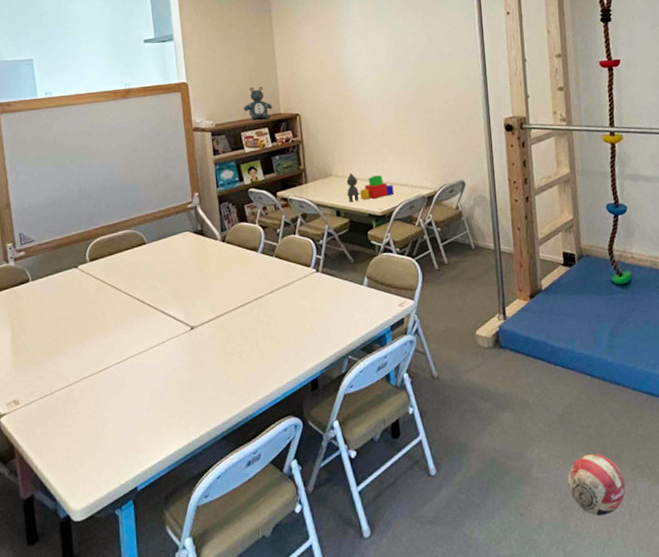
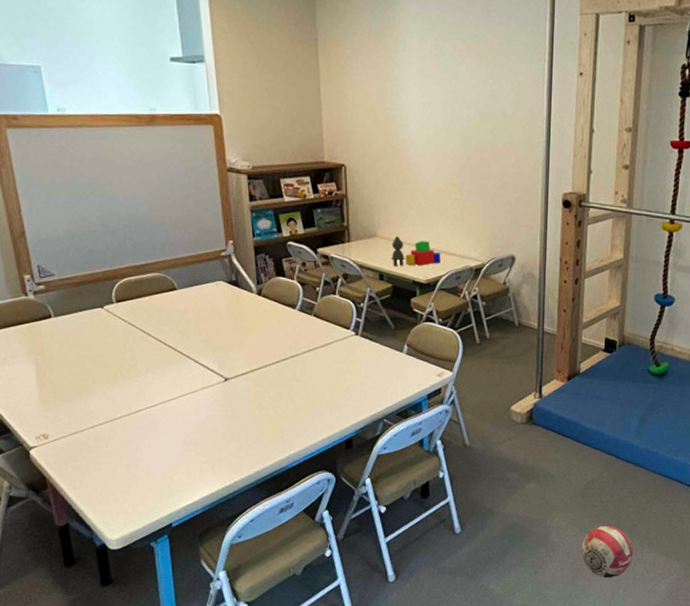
stuffed animal: present [244,87,272,121] -> none [284,128,315,168]

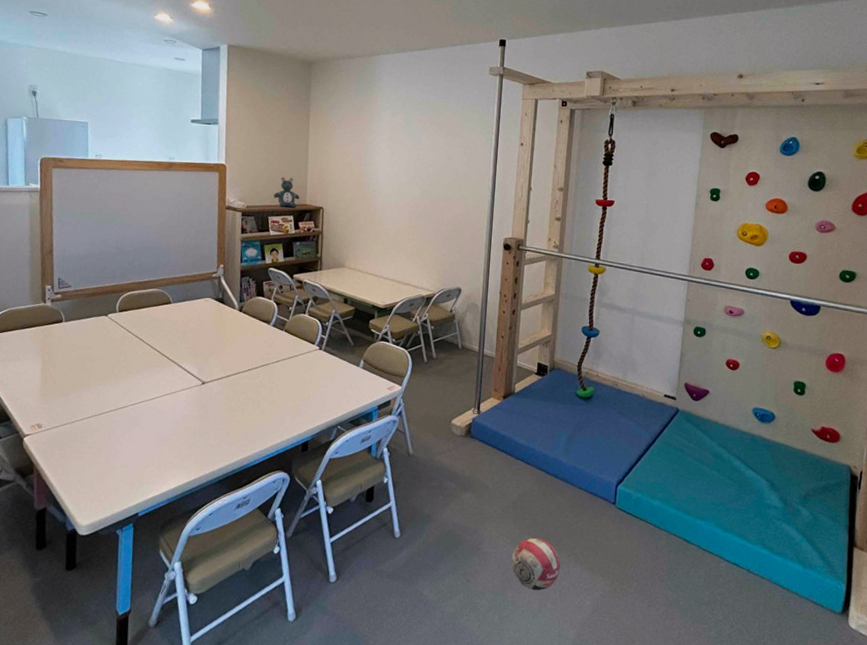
stuffed animal: none [284,128,315,168] -> present [274,177,299,209]
toy blocks: present [390,235,441,267] -> none [355,266,398,293]

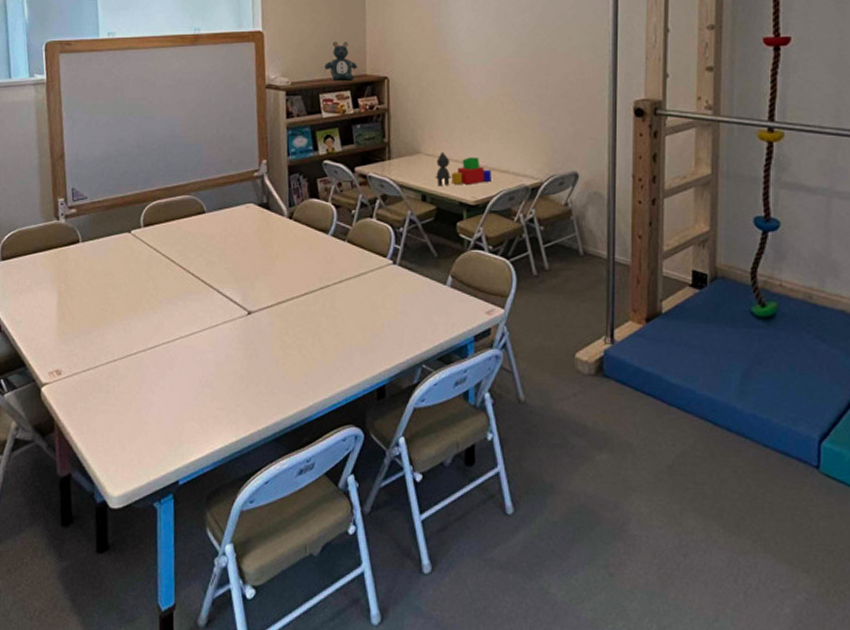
toy blocks: none [355,266,398,293] -> present [435,151,492,187]
ball: present [511,537,560,590] -> none [671,515,743,590]

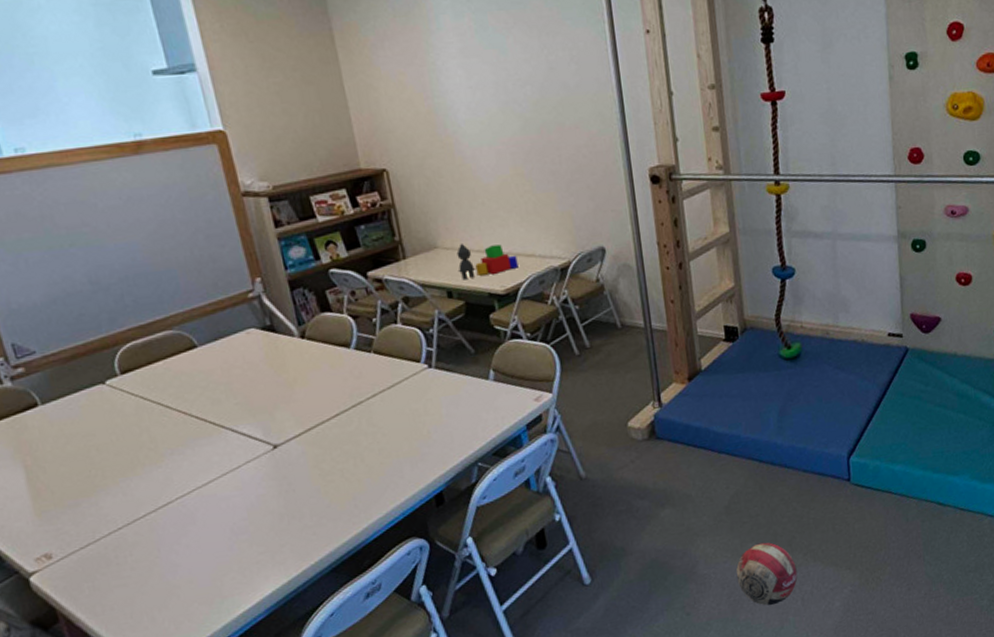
stuffed animal: present [324,42,357,82] -> none [309,134,349,181]
ball: none [671,515,743,590] -> present [736,542,798,606]

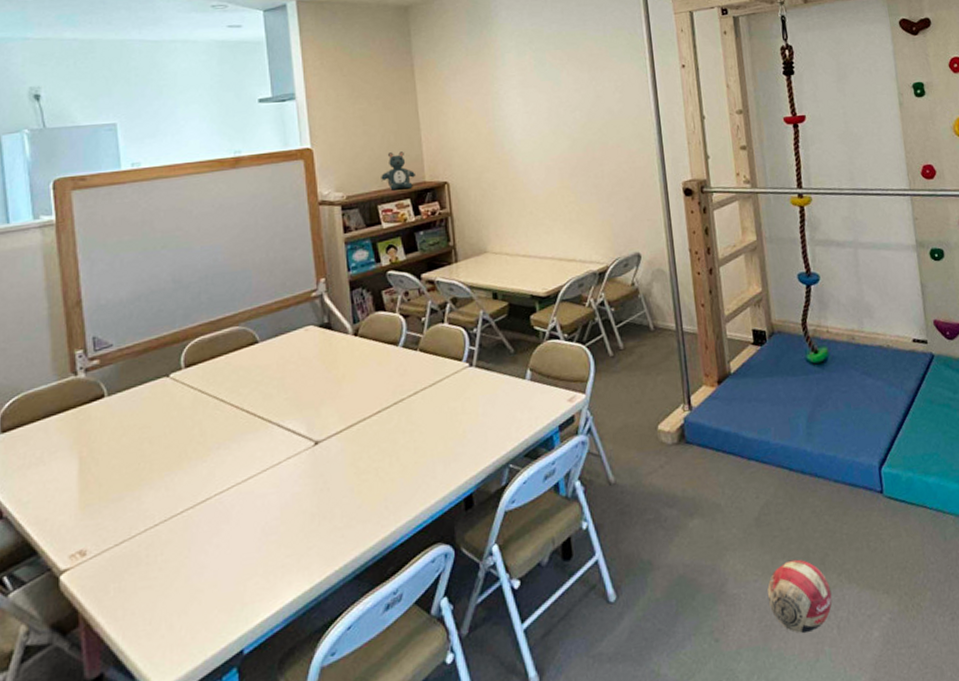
stuffed animal: none [309,134,349,181] -> present [381,151,415,192]
toy blocks: present [456,243,519,280] -> none [504,248,560,283]

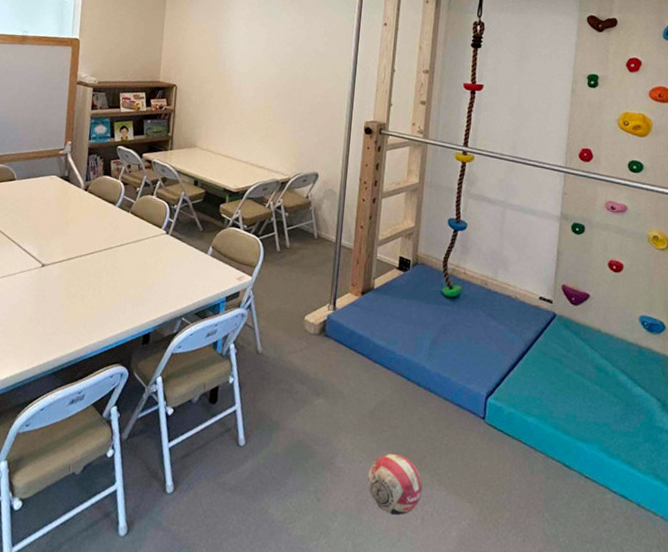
stuffed animal: present [381,151,415,192] -> none [126,53,153,86]

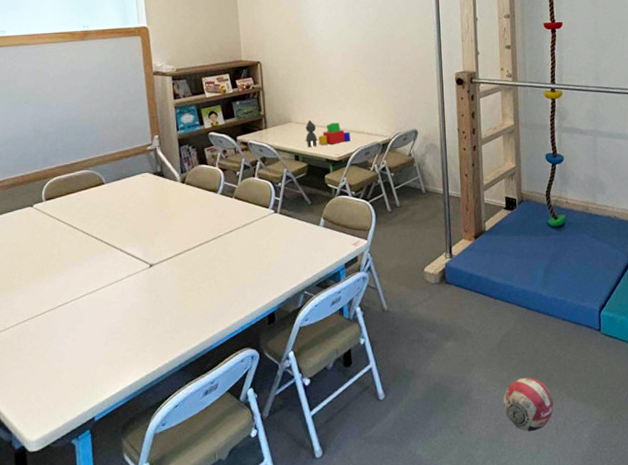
toy blocks: none [206,147,252,175] -> present [305,119,351,148]

